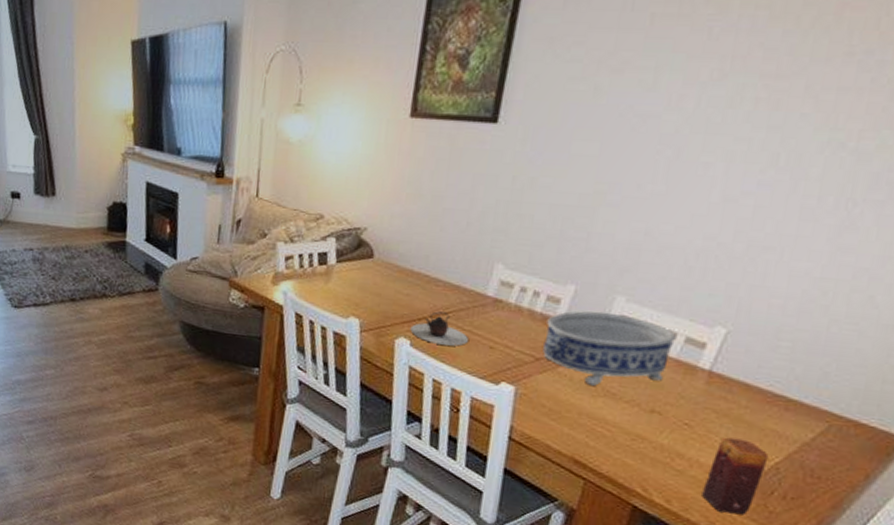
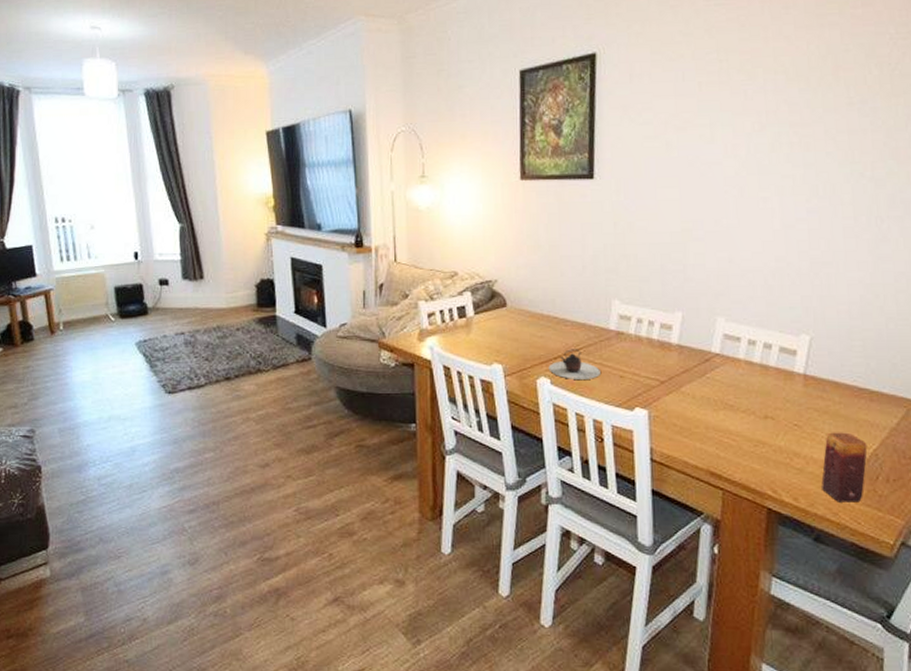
decorative bowl: present [543,311,676,386] -> none [664,333,772,400]

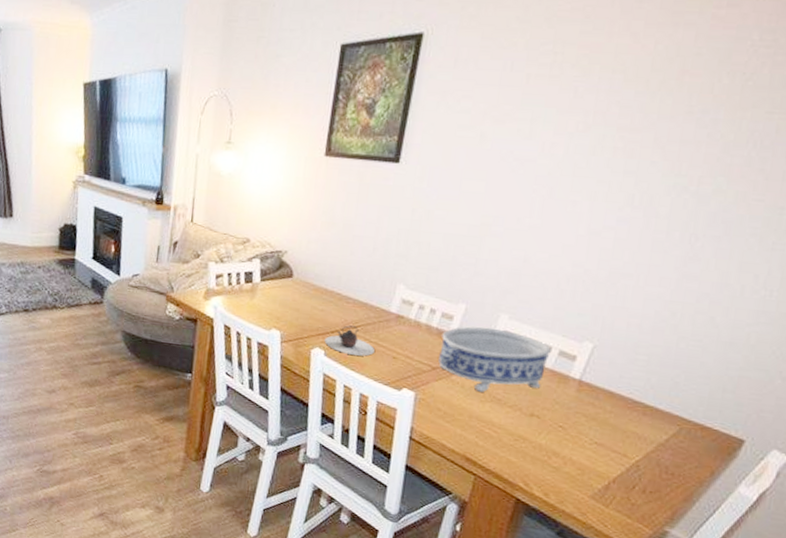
decorative bowl: none [664,333,772,400] -> present [438,326,551,392]
candle: present [821,432,868,503] -> none [575,438,631,507]

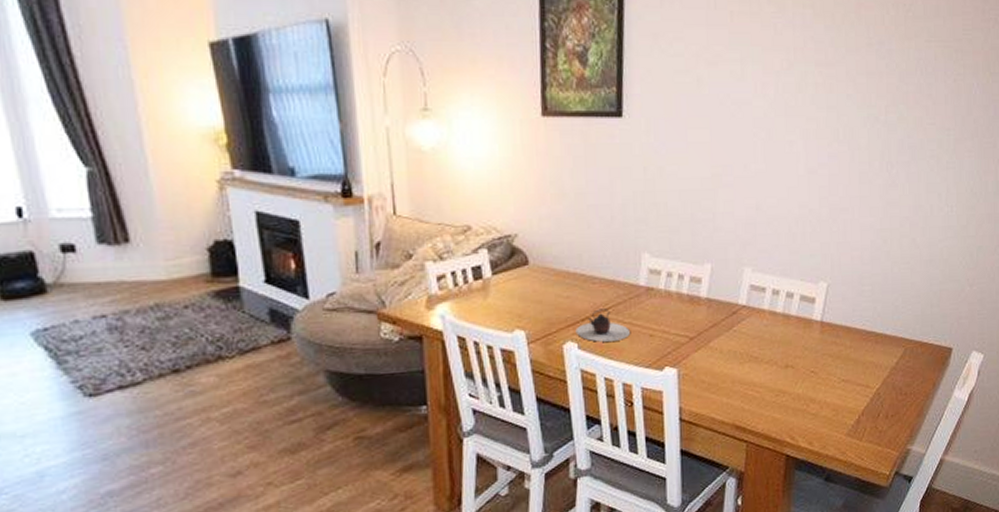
decorative bowl: present [438,326,551,392] -> none [694,284,793,354]

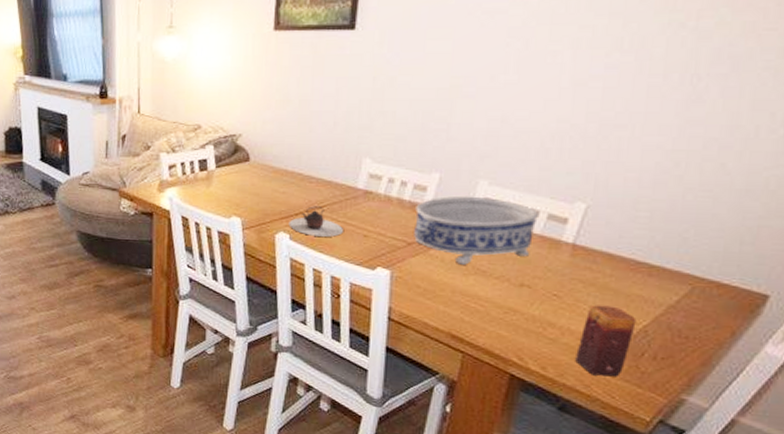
decorative bowl: none [694,284,793,354] -> present [414,196,539,265]
candle: none [833,374,872,442] -> present [575,305,637,377]

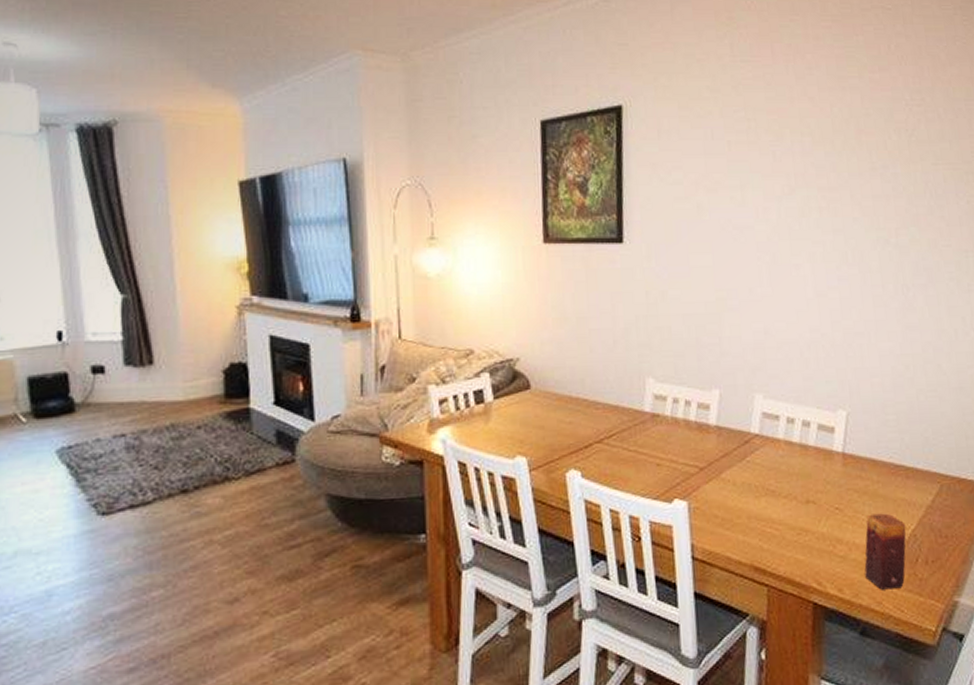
teapot: present [288,206,343,237] -> none [578,435,636,471]
decorative bowl: present [414,196,539,265] -> none [702,411,810,486]

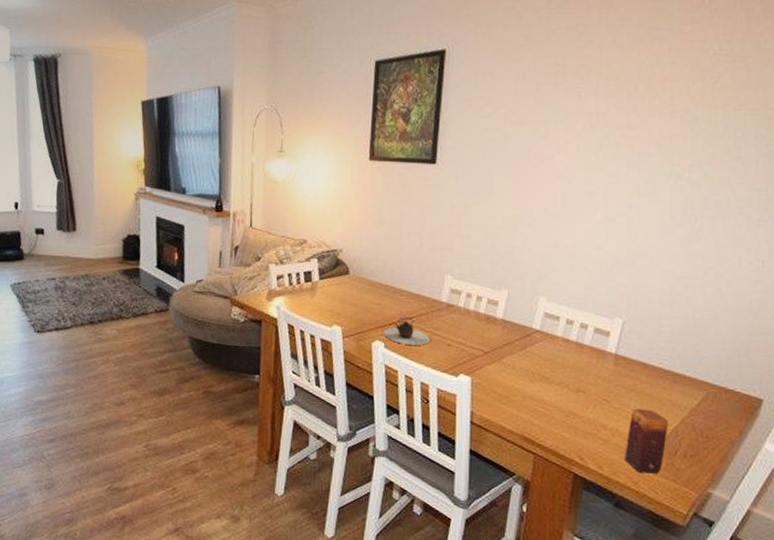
teapot: none [578,435,636,471] -> present [383,317,430,346]

